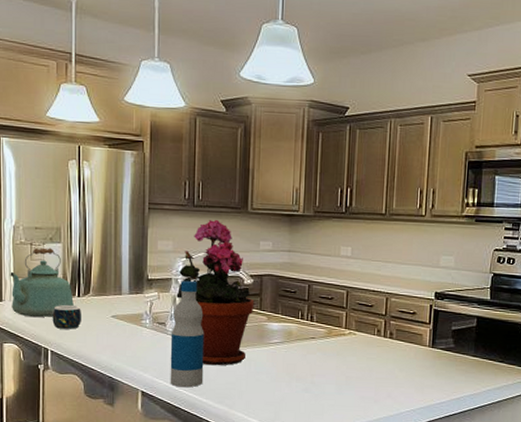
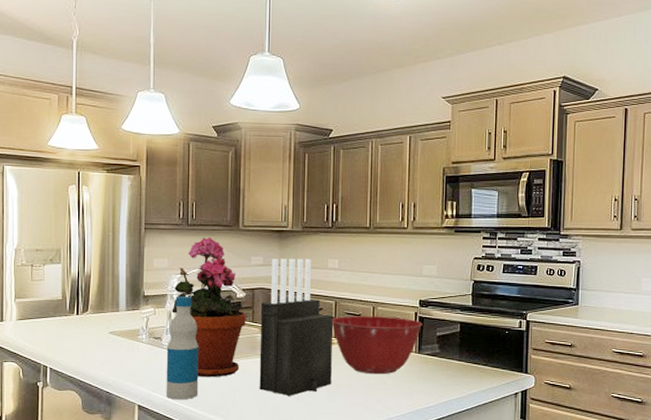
kettle: present [10,247,74,317] -> none [11,268,72,335]
mug: present [52,304,81,329] -> none [51,322,80,347]
knife block: none [266,244,345,387] -> present [259,258,334,396]
mixing bowl: none [343,306,438,368] -> present [332,316,423,375]

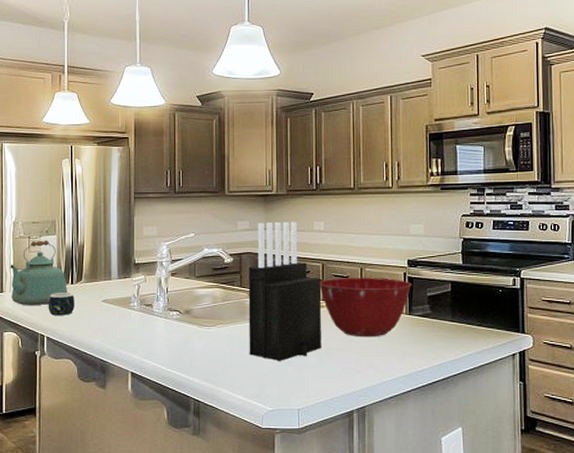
kettle: none [11,268,72,335] -> present [10,240,67,305]
mug: none [51,322,80,347] -> present [48,292,74,315]
bottle: present [166,295,199,400] -> none [157,262,190,367]
potted plant: present [172,237,247,378] -> none [162,203,235,344]

